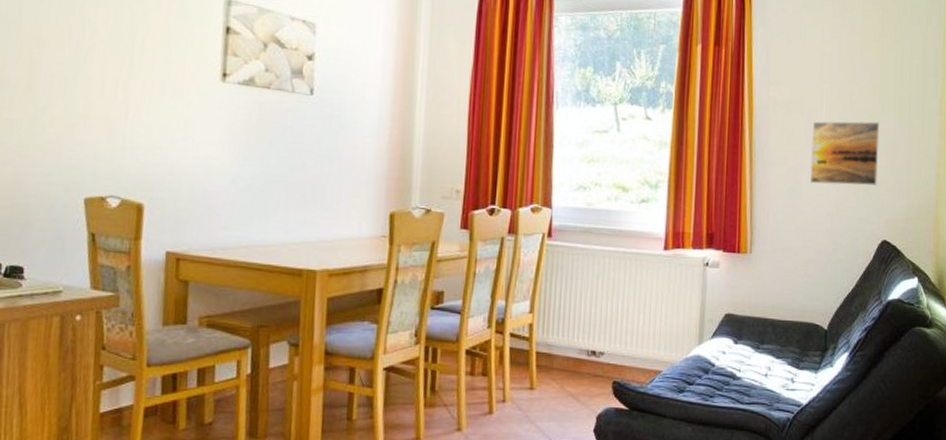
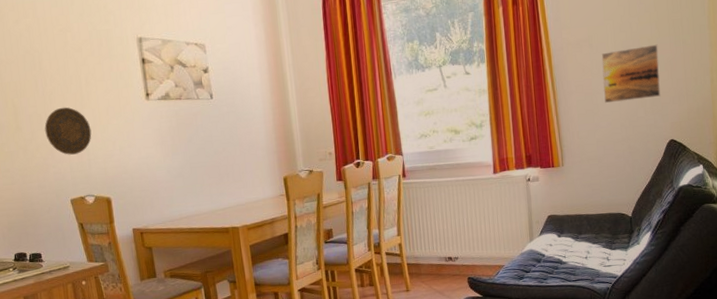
decorative plate: none [68,71,136,138] -> present [44,107,92,155]

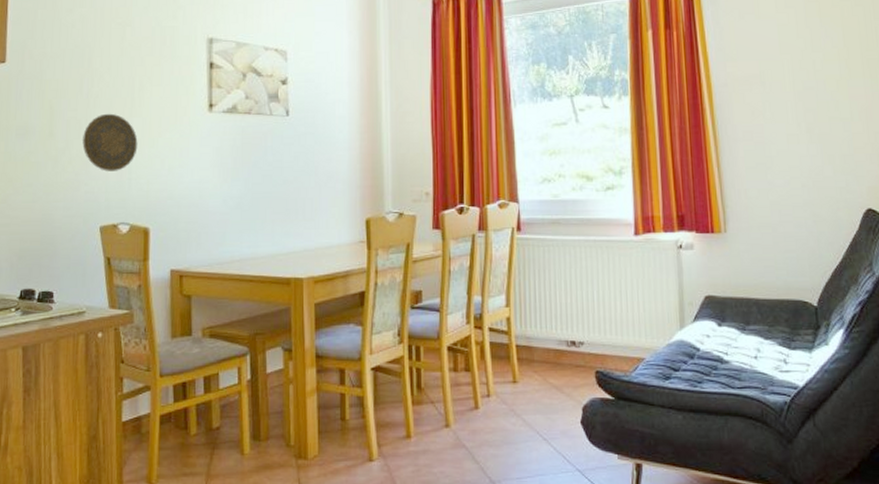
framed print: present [601,44,661,104] -> none [776,87,854,157]

